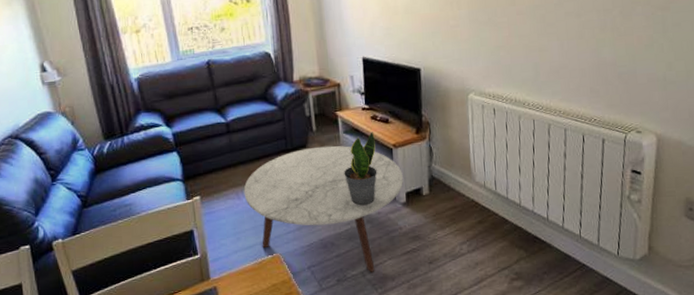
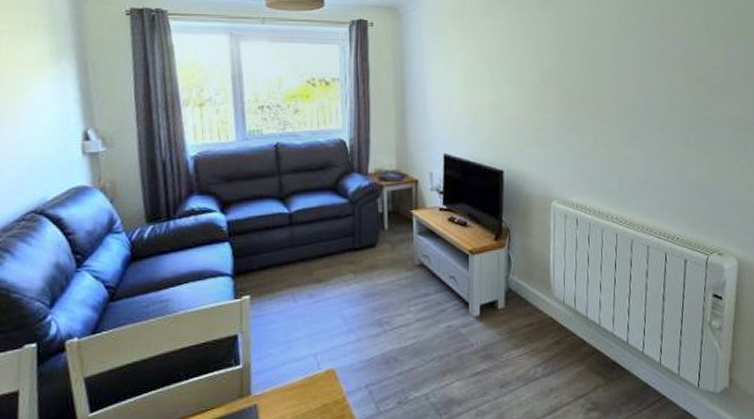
coffee table: present [243,145,403,272] -> none [301,247,478,395]
potted plant: present [344,132,377,206] -> none [414,235,451,317]

